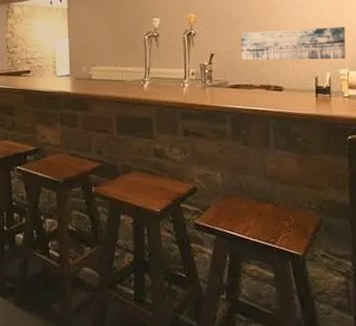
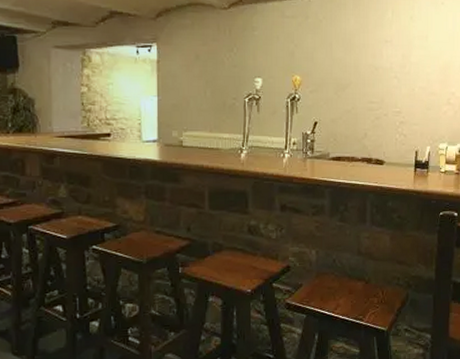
wall art: present [240,27,346,61] -> none [345,98,448,133]

